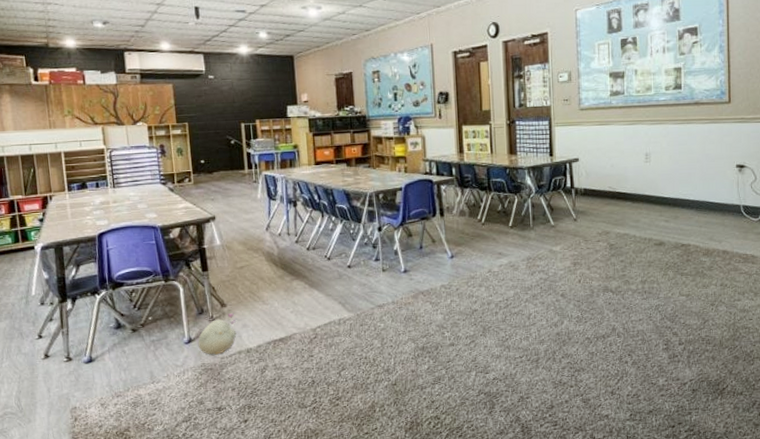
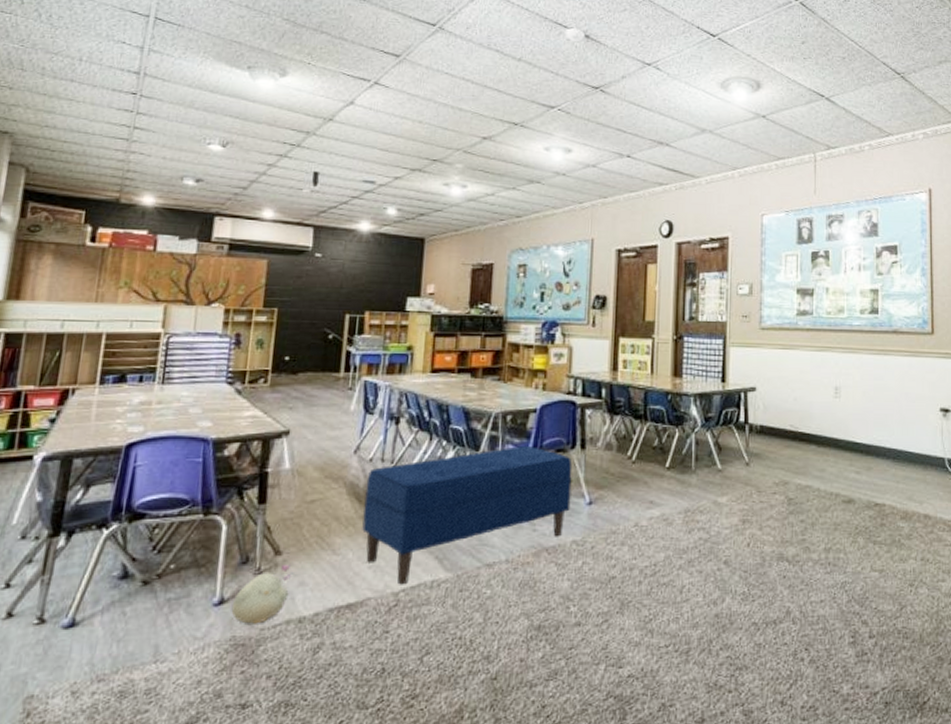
bench: none [279,216,437,323] -> present [362,445,573,585]

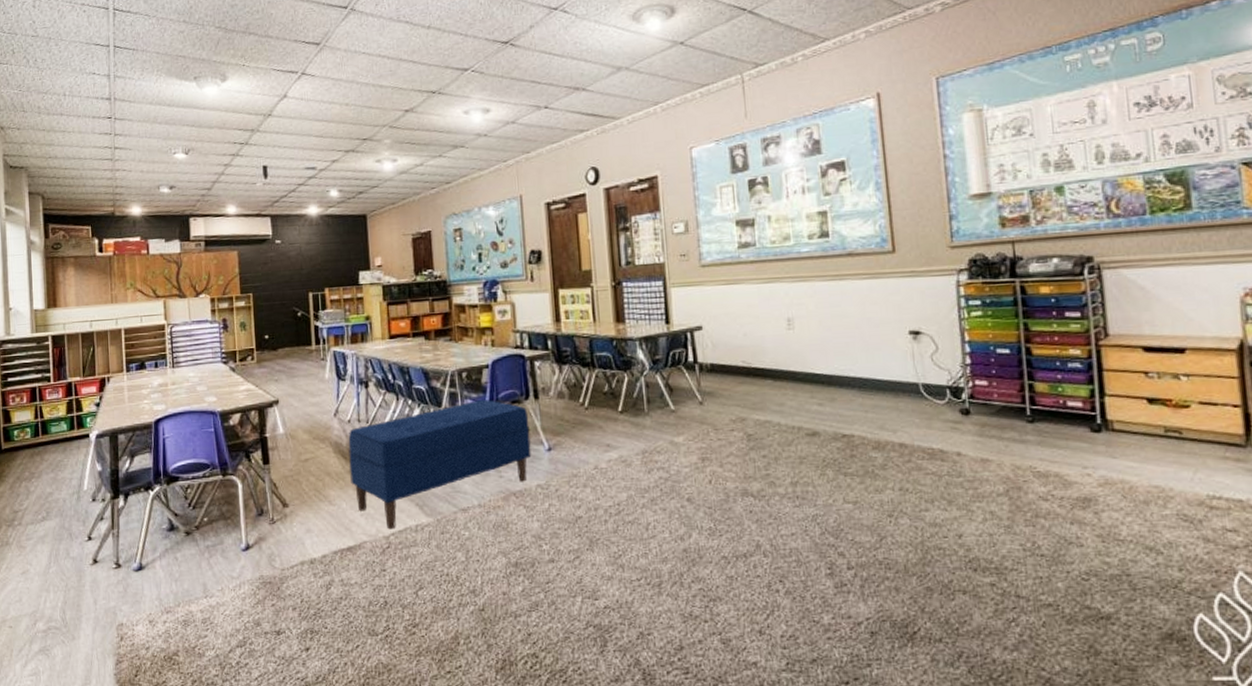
plush toy: present [231,565,294,624] -> none [256,515,301,565]

